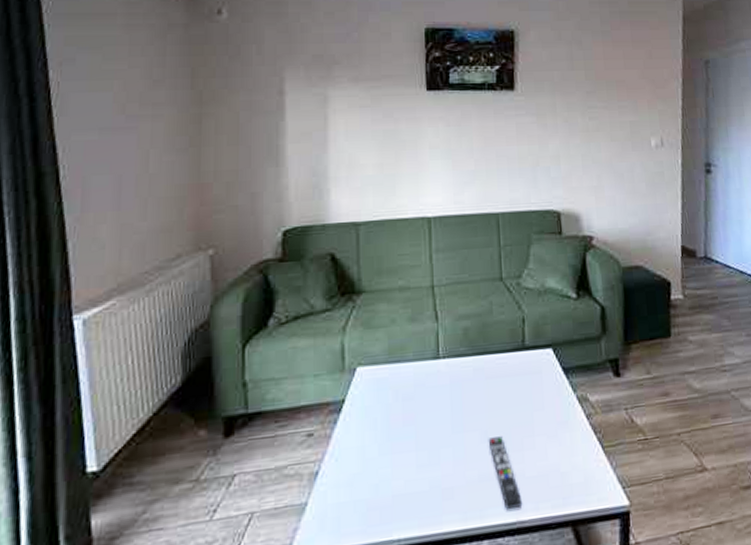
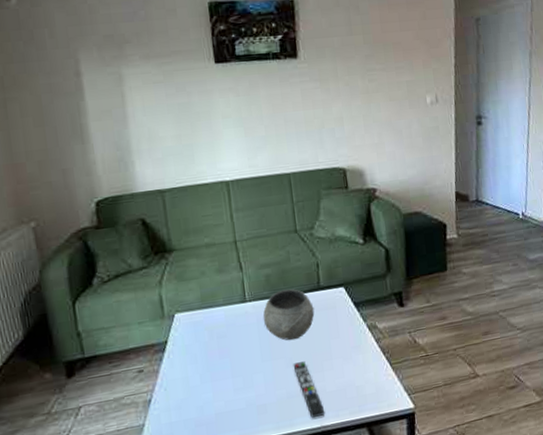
bowl: none [457,347,517,410] -> present [262,289,315,341]

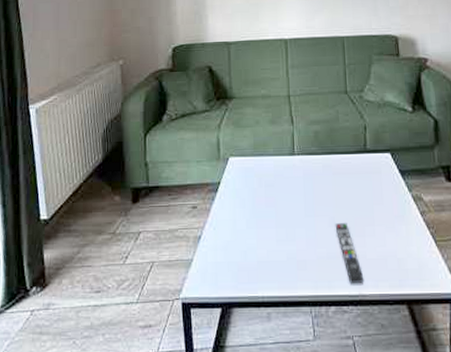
bowl: present [262,289,315,341] -> none [309,148,360,200]

